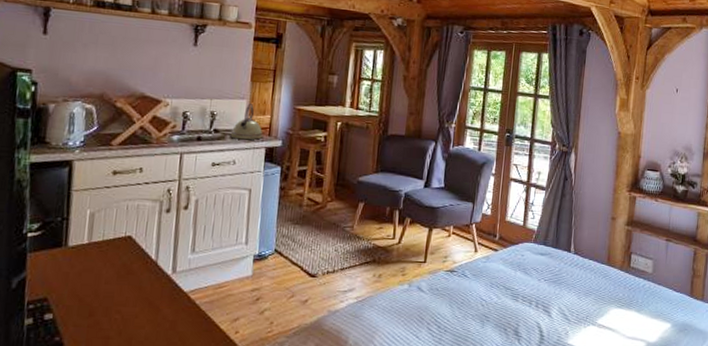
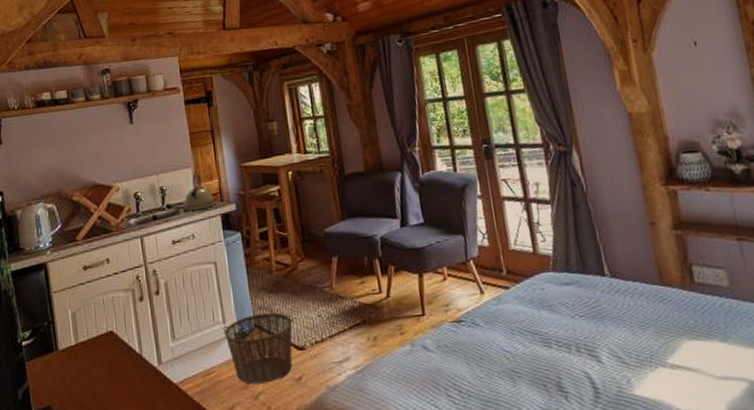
basket: none [243,240,312,302] -> present [222,312,294,385]

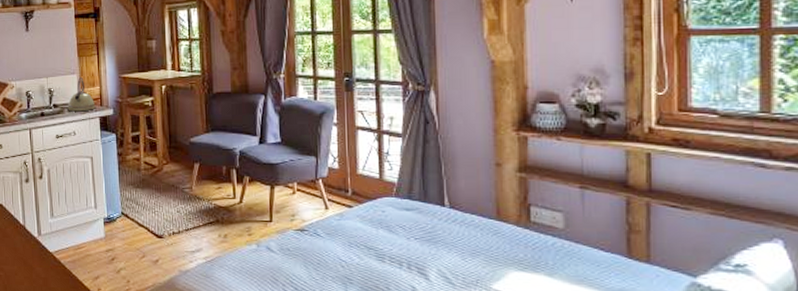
basket: present [222,312,294,385] -> none [94,204,156,262]

